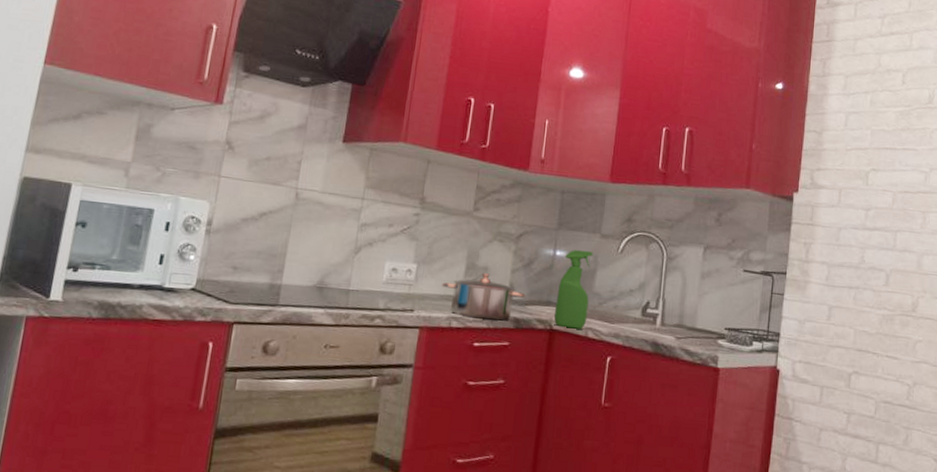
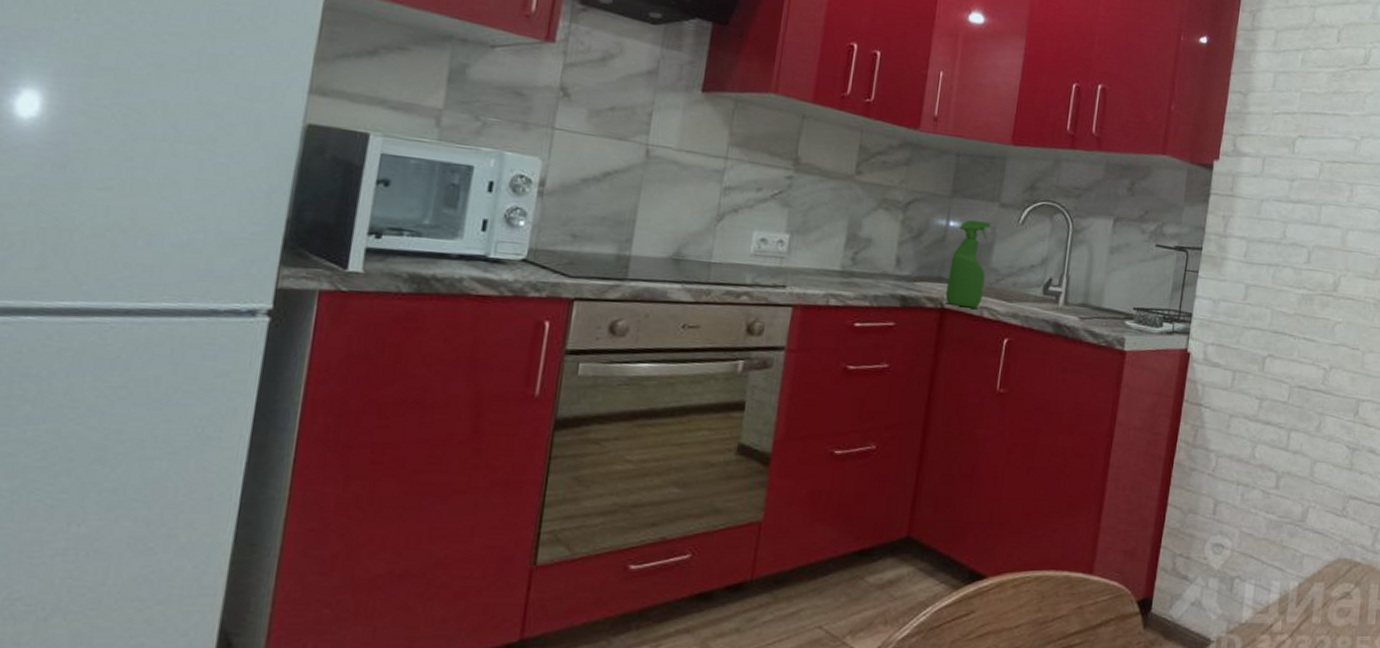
cooking pot: present [442,273,526,321] -> none [819,245,915,299]

